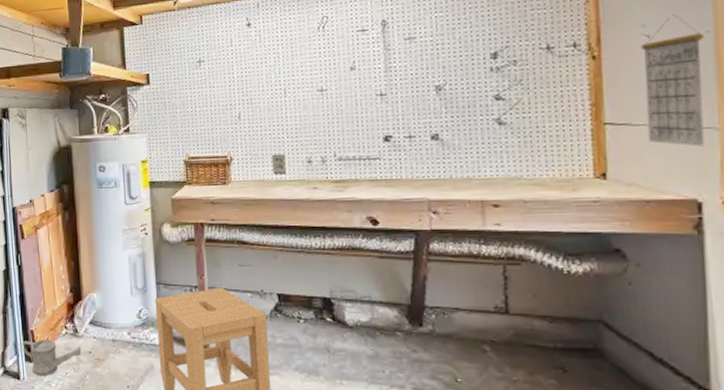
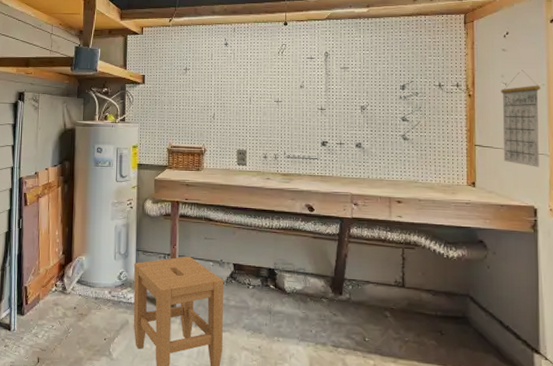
watering can: present [21,340,81,377] -> none [15,295,68,328]

